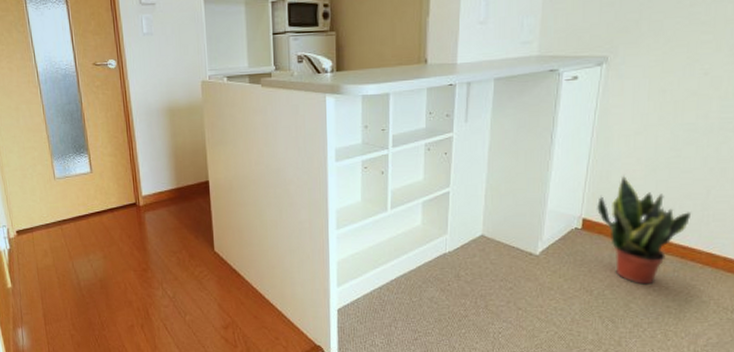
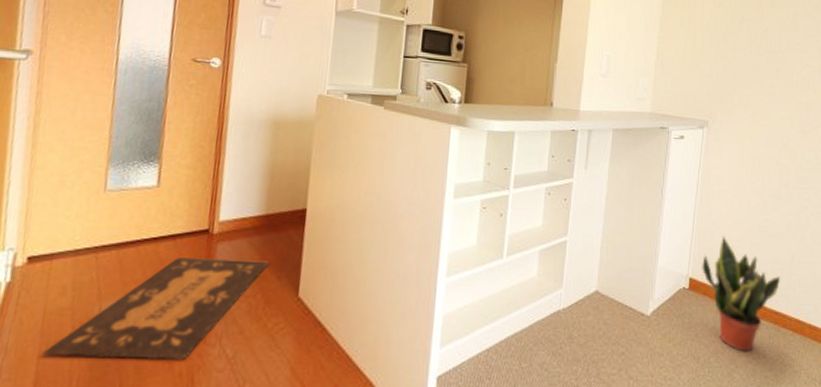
doormat: none [43,225,187,299] -> present [42,258,269,359]

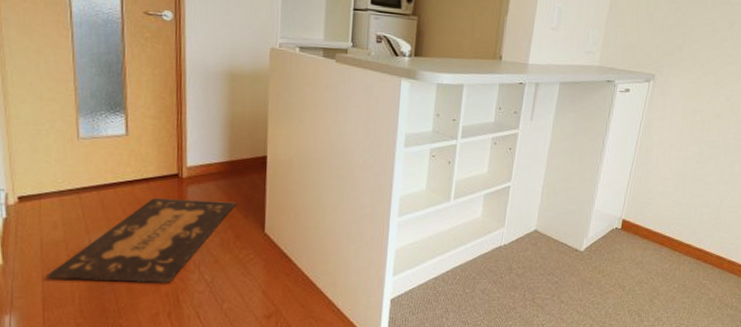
potted plant: present [702,235,781,352] -> none [635,182,708,282]

